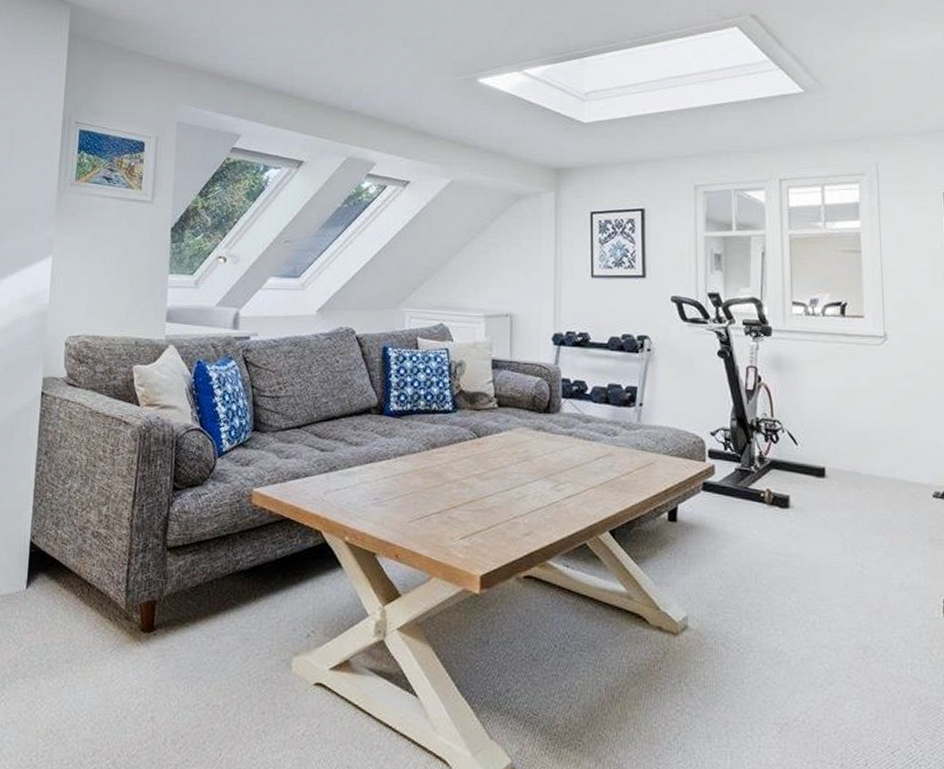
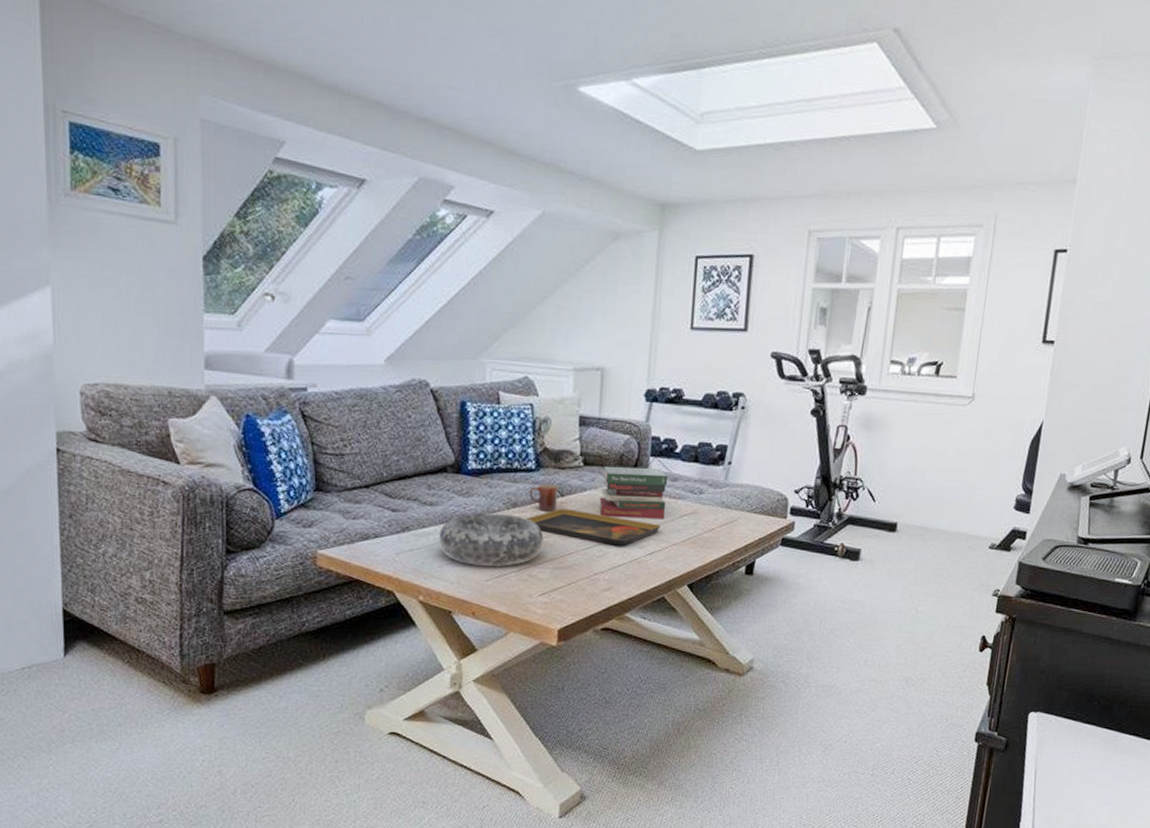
decorative bowl: none [364,453,463,507] -> present [439,513,544,566]
decorative tray: none [444,449,577,490] -> present [525,508,661,547]
mug: none [448,425,475,454] -> present [529,484,559,513]
books: none [515,407,581,461] -> present [599,466,668,519]

